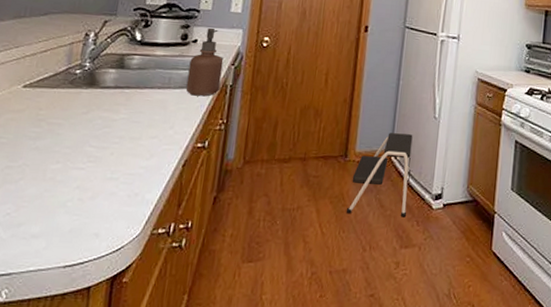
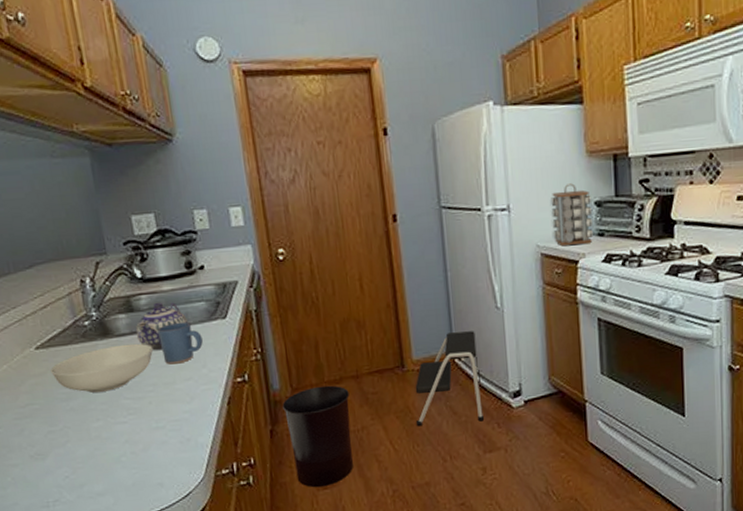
bowl: none [29,96,131,137] -> present [50,343,154,394]
teapot: none [119,64,170,106] -> present [135,302,189,350]
mug: none [137,84,178,122] -> present [158,321,203,365]
soap dispenser: present [186,27,224,97] -> none [202,248,244,329]
waste bin: none [226,162,294,260] -> present [282,385,353,488]
spice rack: none [490,26,524,77] -> present [551,183,593,246]

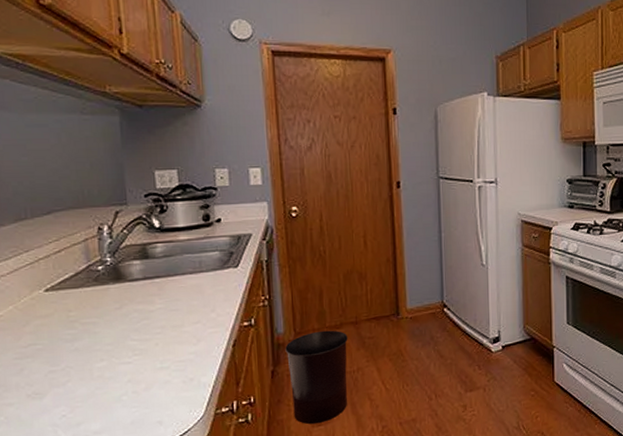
bowl: present [50,343,154,394] -> none [58,288,165,335]
teapot: present [135,302,189,350] -> none [148,250,202,295]
mug: present [158,321,203,365] -> none [171,269,214,309]
step stool: present [415,331,485,427] -> none [406,284,467,369]
spice rack: present [551,183,593,246] -> none [531,163,564,215]

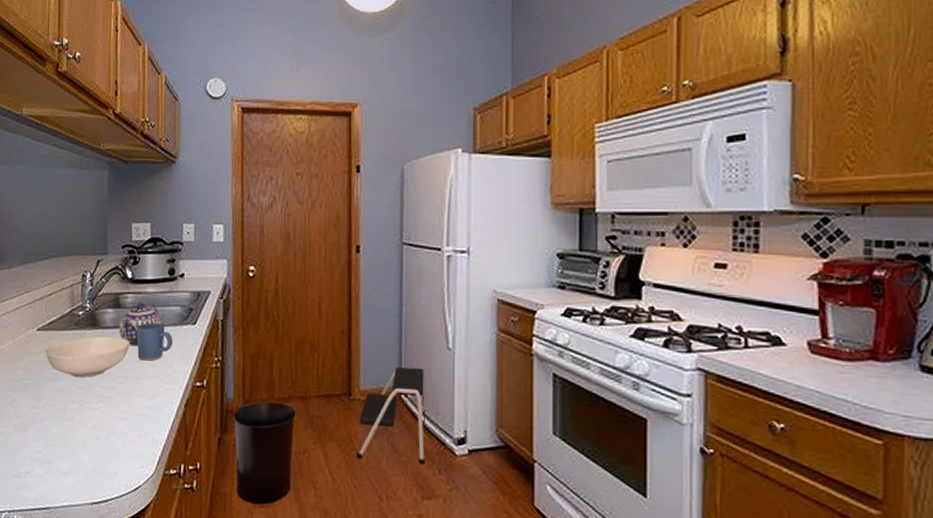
bowl: none [58,288,165,335] -> present [45,336,131,378]
teapot: none [148,250,202,295] -> present [118,302,164,345]
mug: none [171,269,214,309] -> present [136,322,173,361]
step stool: none [406,284,467,369] -> present [356,367,426,465]

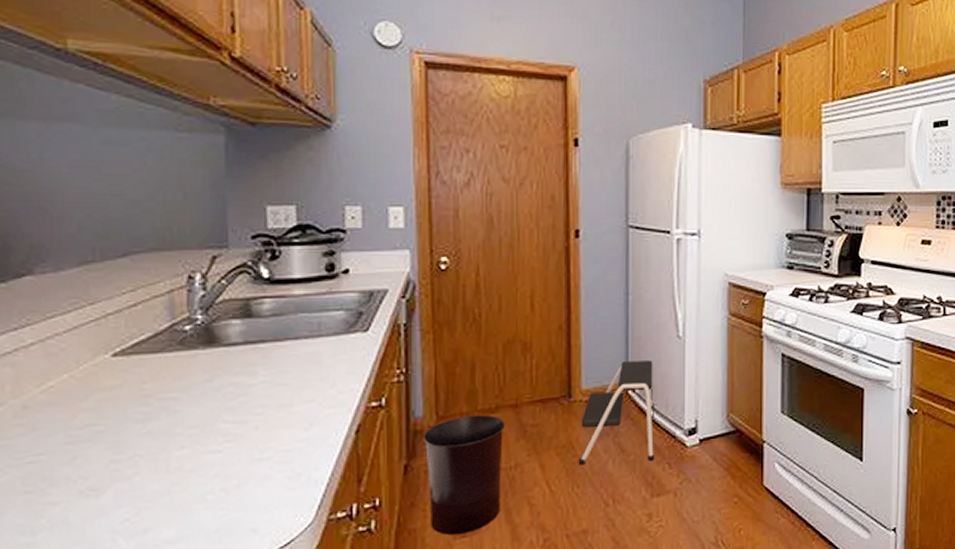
bowl: present [45,336,131,378] -> none [129,355,271,414]
teapot: present [118,302,164,345] -> none [251,308,321,364]
mug: present [136,322,173,361] -> none [280,332,335,383]

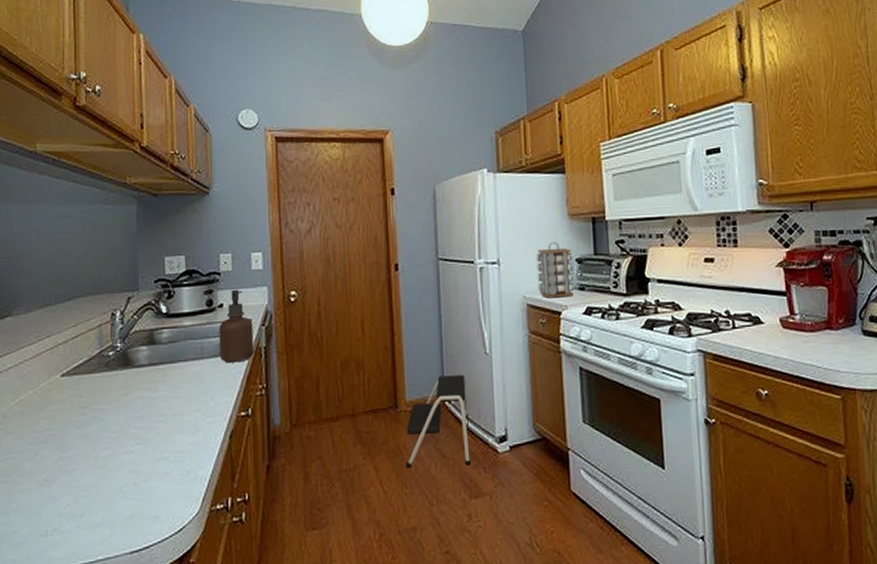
soap dispenser: none [343,251,390,343] -> present [219,289,254,363]
waste bin: present [424,414,505,535] -> none [281,423,344,528]
spice rack: none [742,213,783,277] -> present [536,242,574,298]

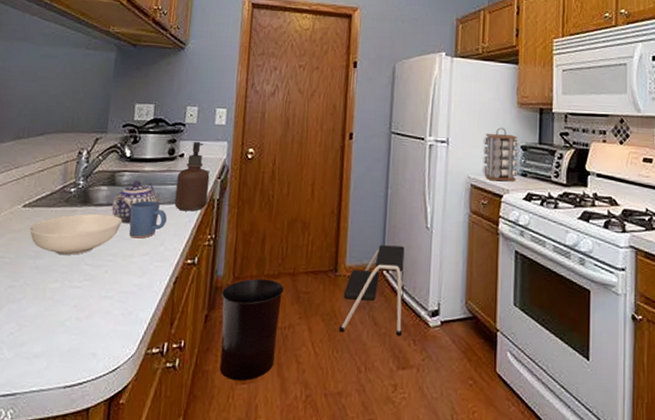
bowl: none [72,374,168,422] -> present [29,213,123,256]
teapot: none [154,336,203,381] -> present [111,180,159,223]
mug: none [174,355,214,396] -> present [129,200,167,239]
waste bin: none [281,423,344,528] -> present [219,278,284,381]

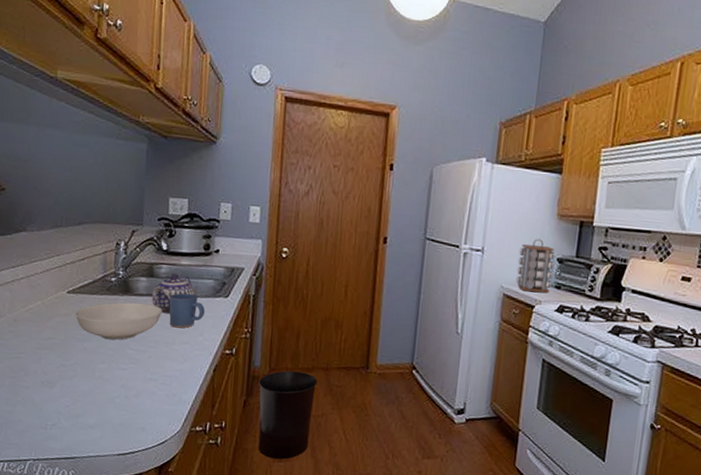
soap dispenser: present [174,141,210,212] -> none [211,237,245,306]
step stool: present [338,245,405,336] -> none [368,347,435,430]

